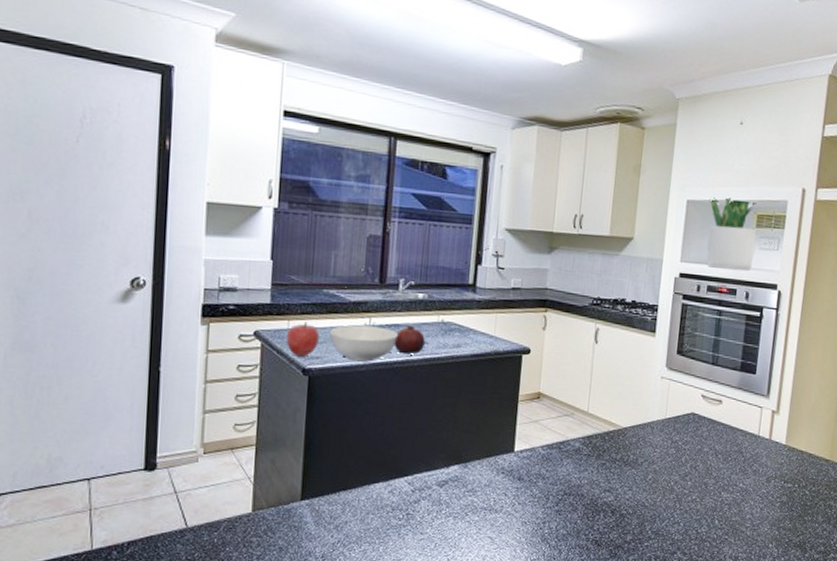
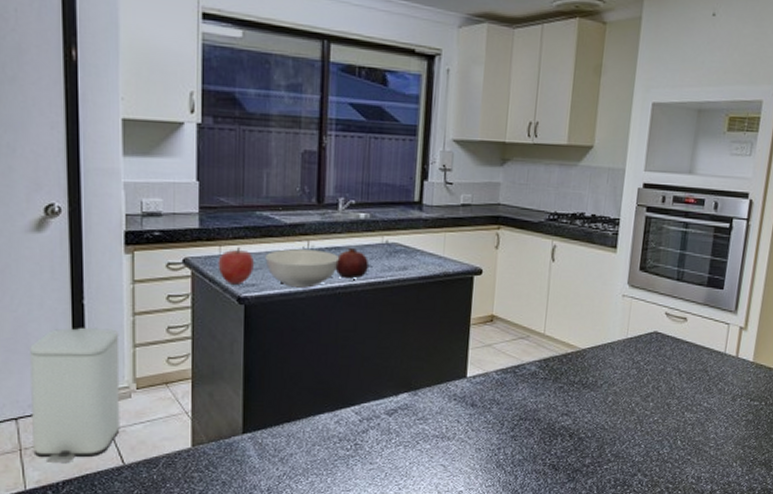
pedal bin: none [102,393,191,524] -> present [30,327,120,464]
planter: present [707,197,757,272] -> none [673,99,729,180]

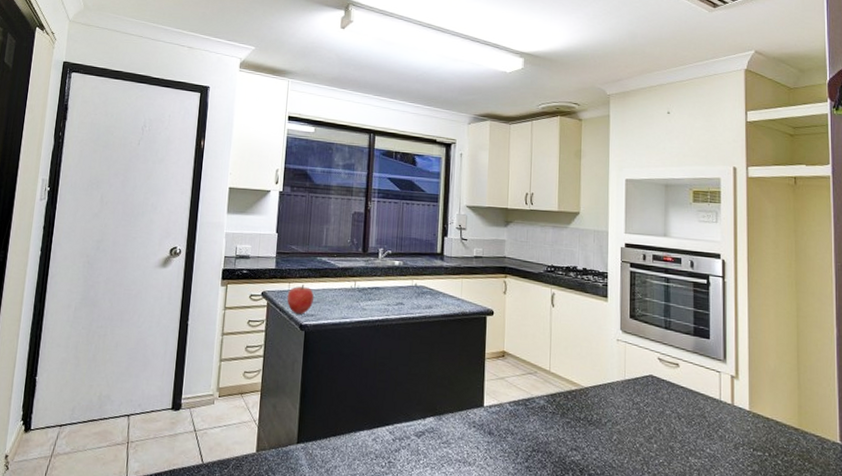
pedal bin: present [30,327,120,464] -> none [137,342,211,457]
bowl: present [265,249,340,288] -> none [322,287,379,320]
fruit: present [335,247,368,279] -> none [375,287,401,314]

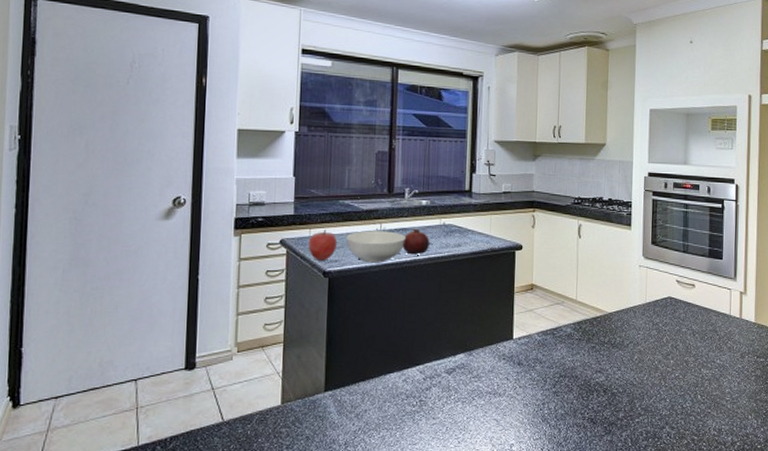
bowl: none [322,287,379,320] -> present [346,231,407,263]
fruit: none [375,287,401,314] -> present [402,228,429,255]

